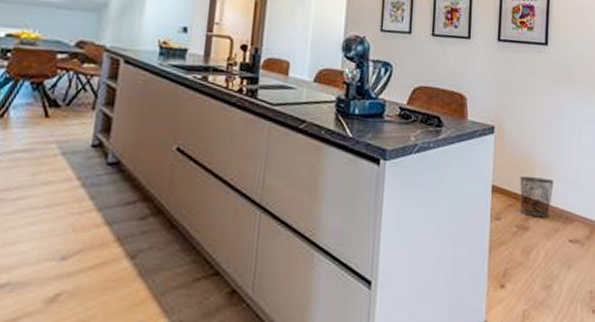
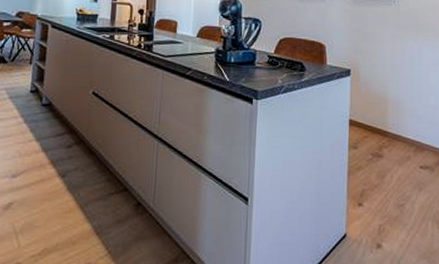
waste bin: present [519,176,554,216] -> none [373,112,405,146]

